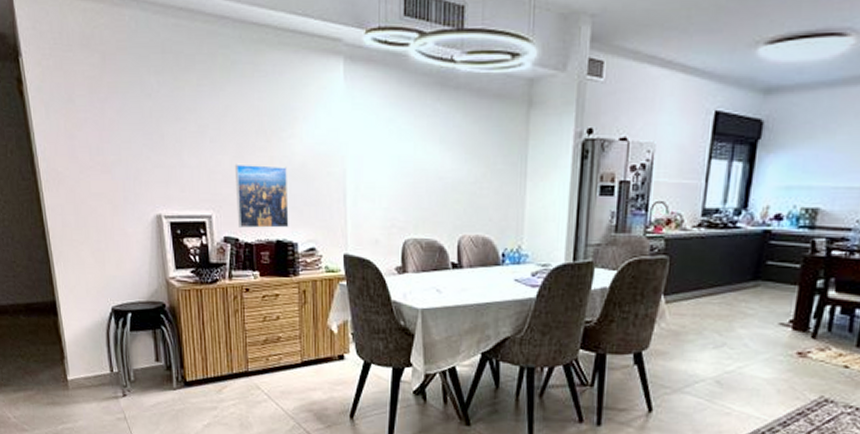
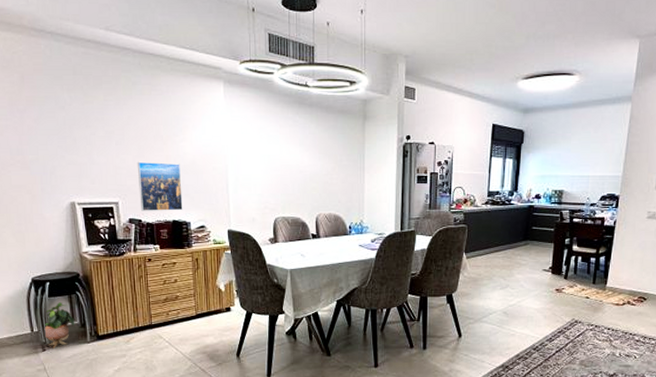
potted plant: none [125,338,160,394] -> present [44,302,75,348]

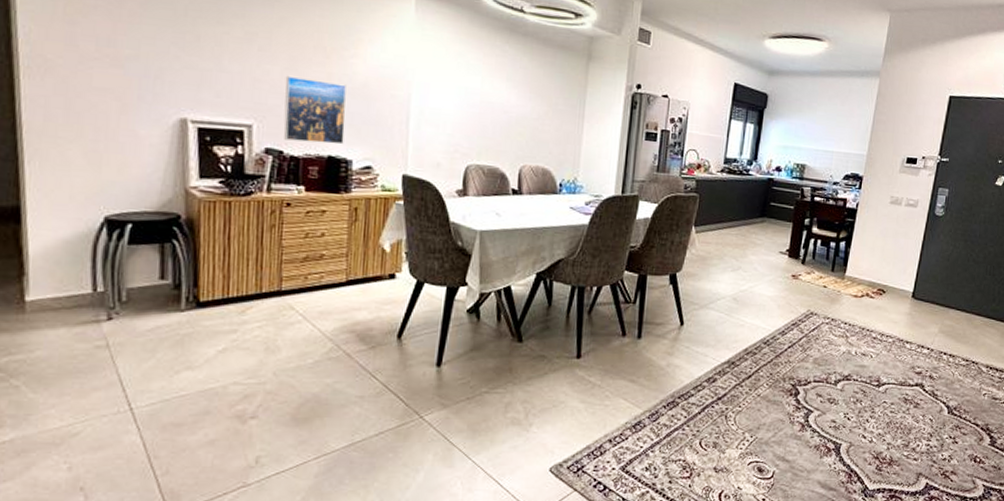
potted plant: present [44,302,75,348] -> none [114,253,165,317]

